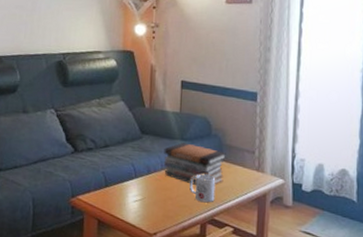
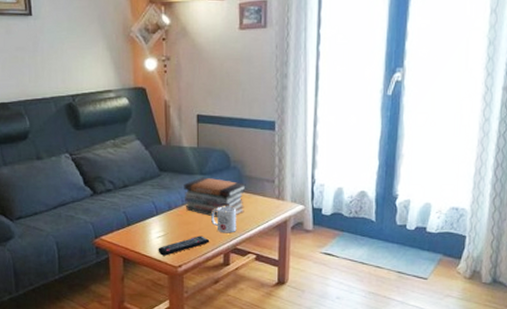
remote control: none [133,203,187,222] -> present [158,235,210,256]

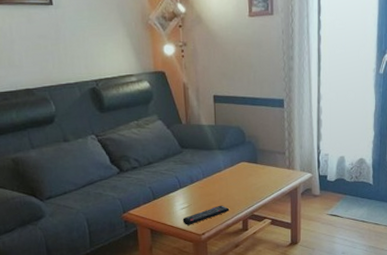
book stack: present [184,177,246,217] -> none [204,152,260,188]
mug: present [211,206,237,234] -> none [230,177,253,202]

